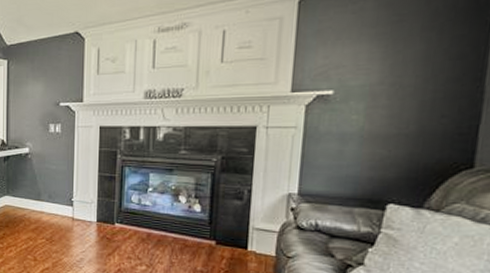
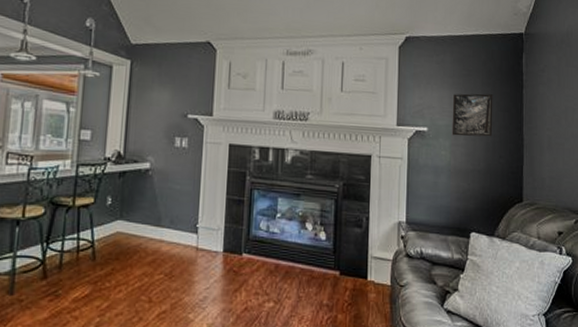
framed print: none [368,40,439,97] -> present [452,93,493,137]

